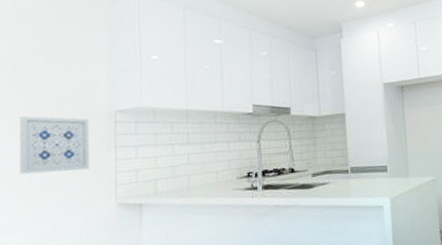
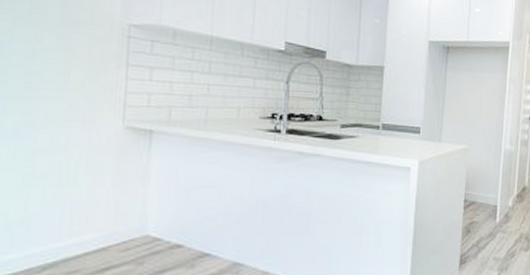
wall art: present [19,116,90,175] -> none [13,14,98,86]

